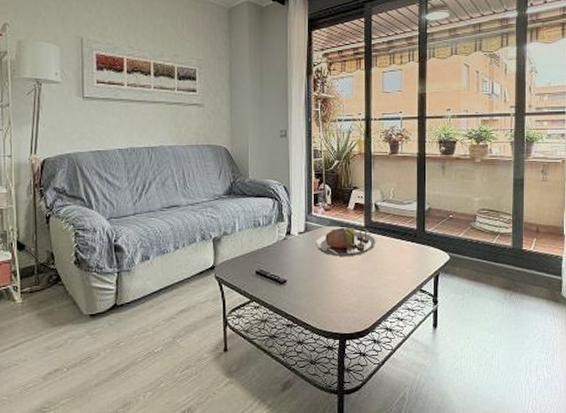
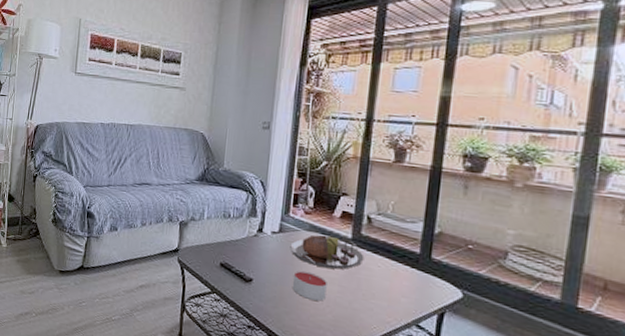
candle: none [321,262,349,288] -> present [292,270,327,301]

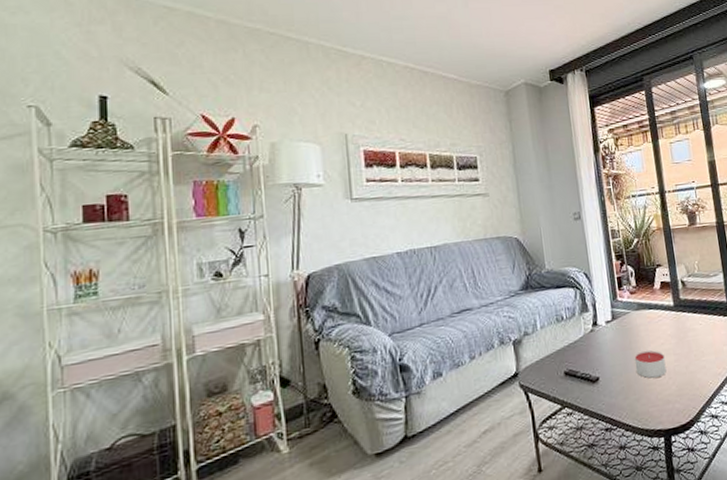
serving tray: present [290,234,365,270] -> none [625,307,688,343]

